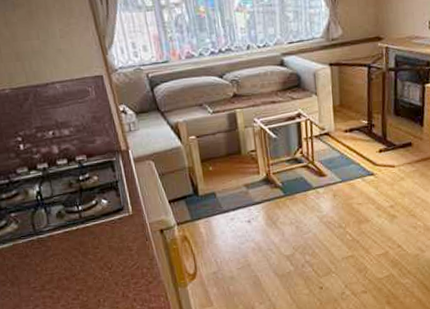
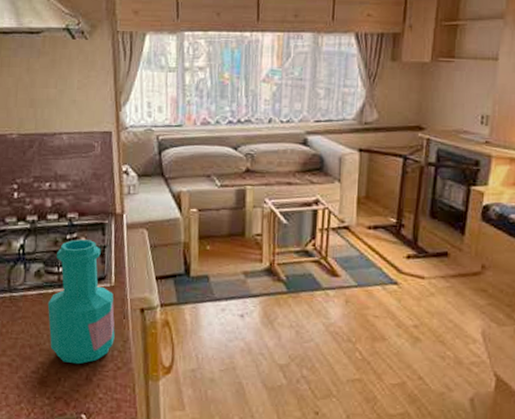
bottle: none [73,177,142,286] -> present [47,239,115,364]

